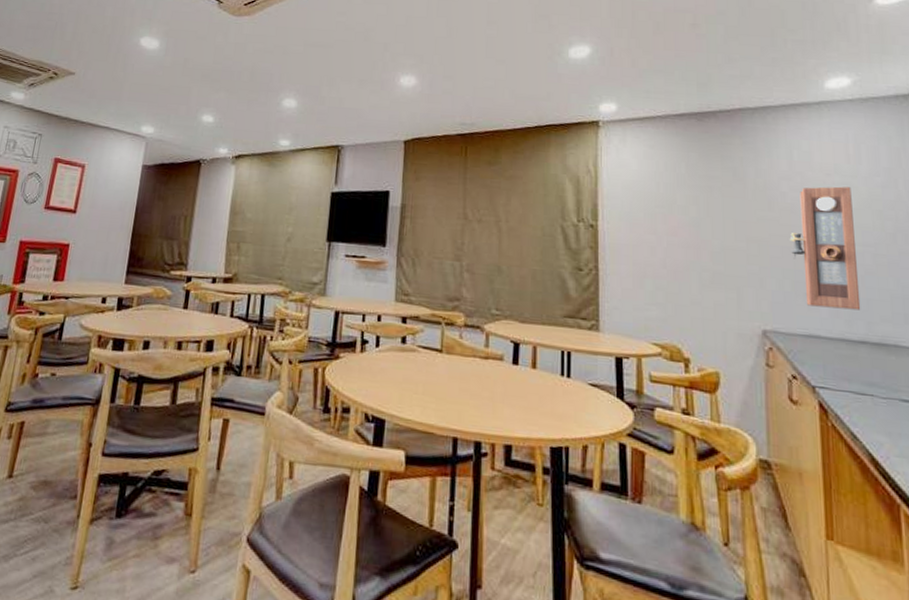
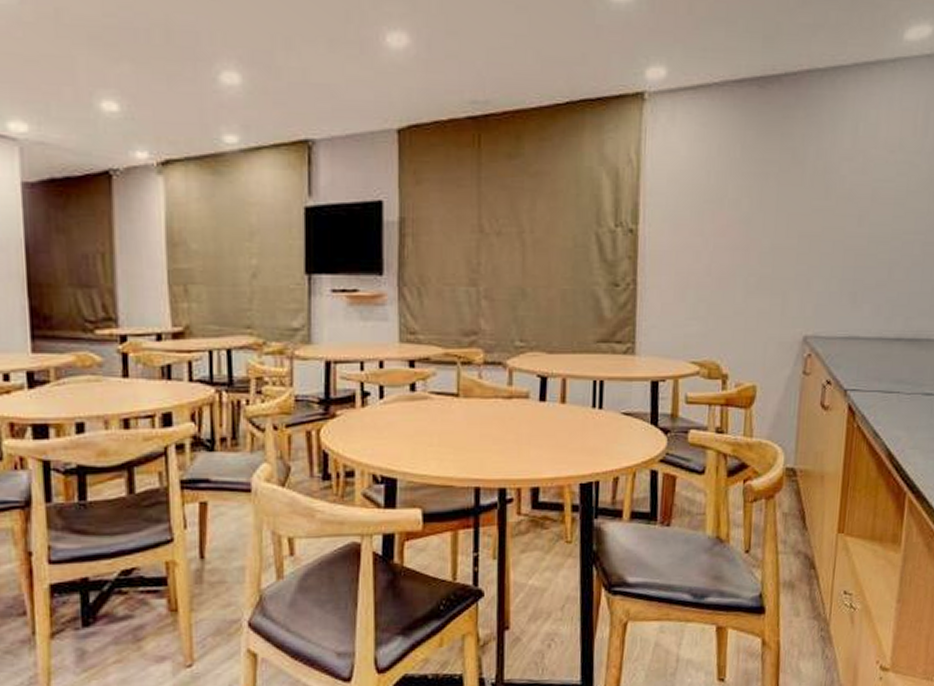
pendulum clock: present [790,186,861,310] -> none [842,165,913,306]

